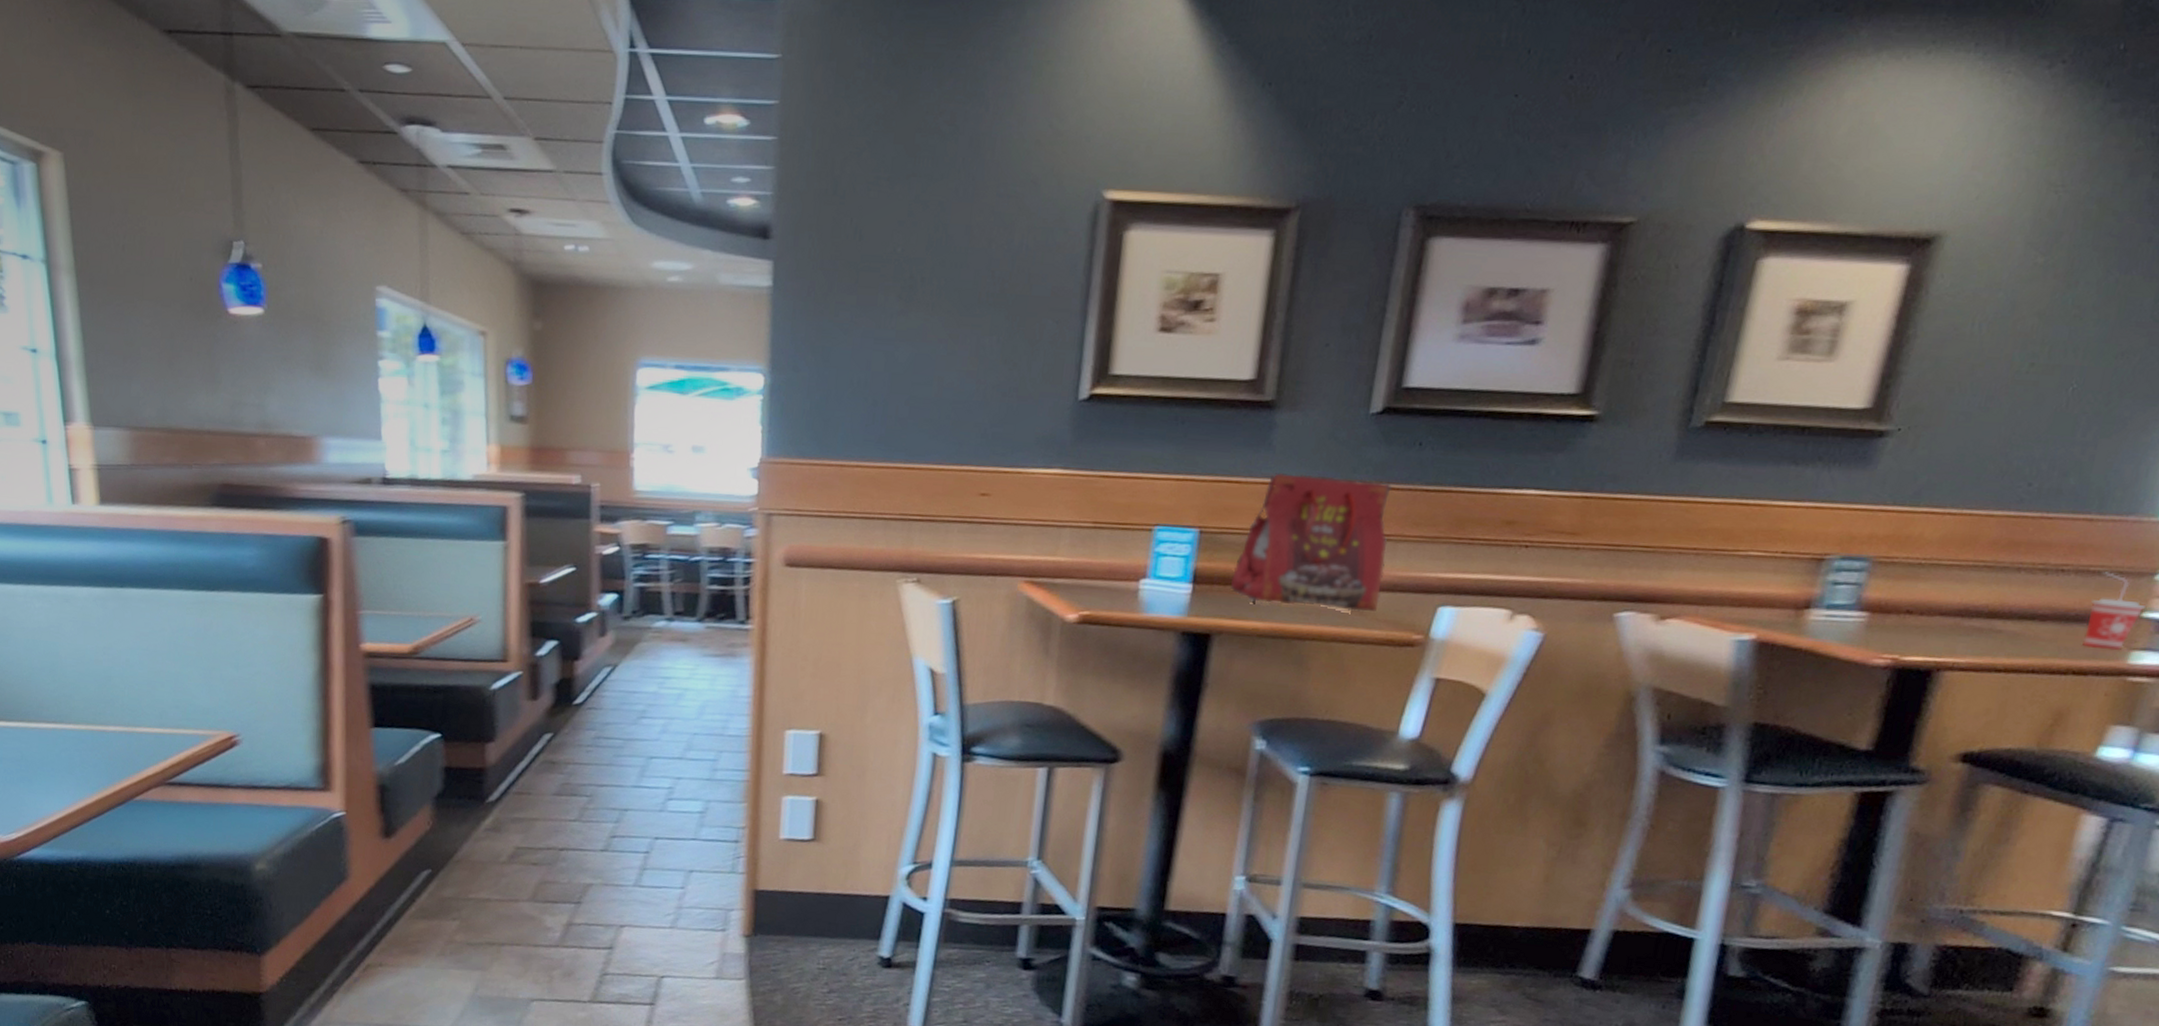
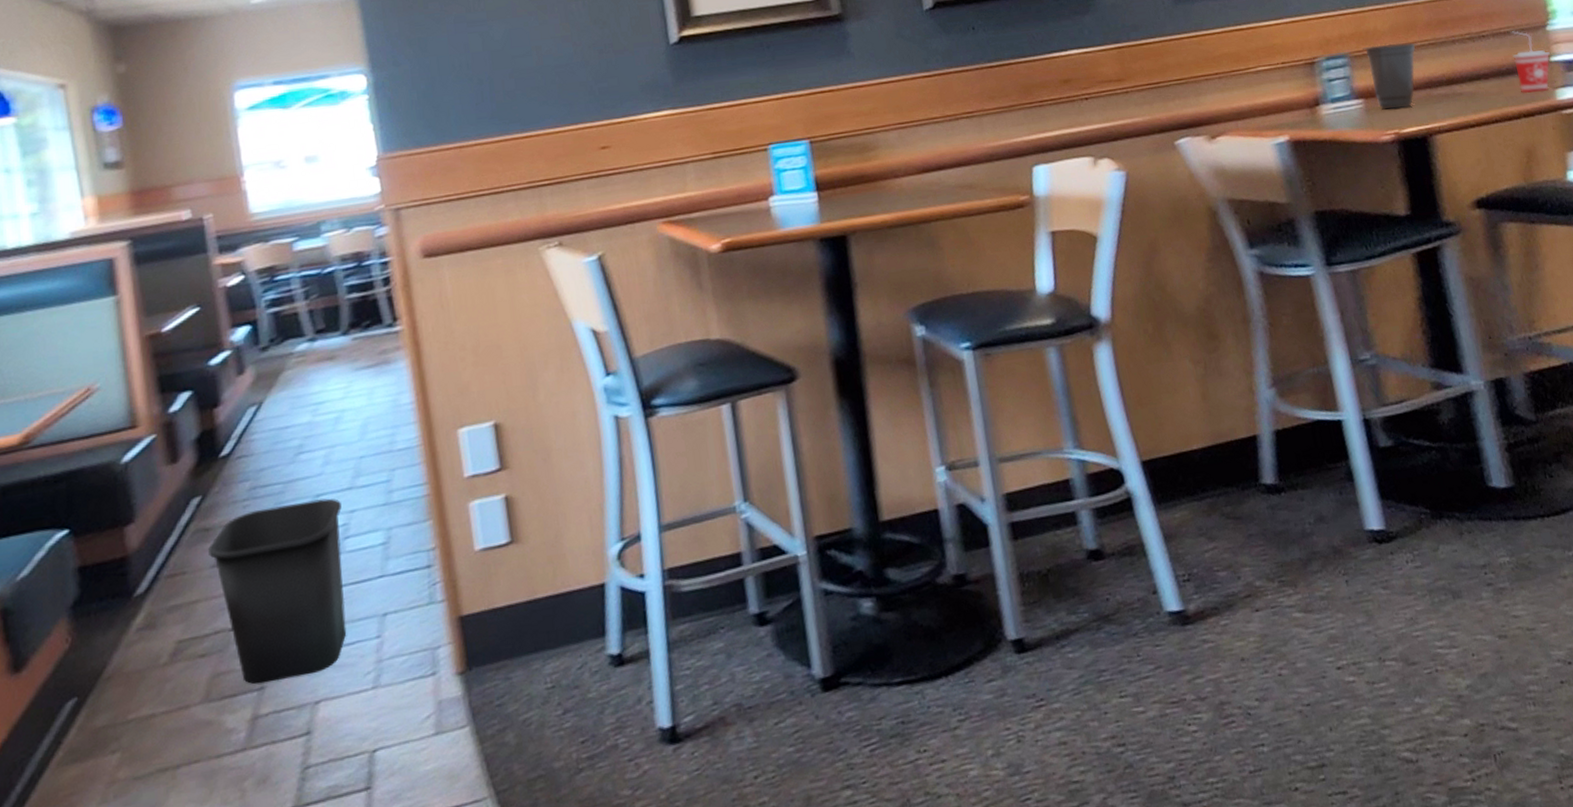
waste bin: none [552,757,671,903] -> present [208,498,347,684]
shopping bag: present [1231,472,1392,612] -> none [849,66,983,198]
cup: none [1886,554,1971,633] -> present [1362,42,1419,110]

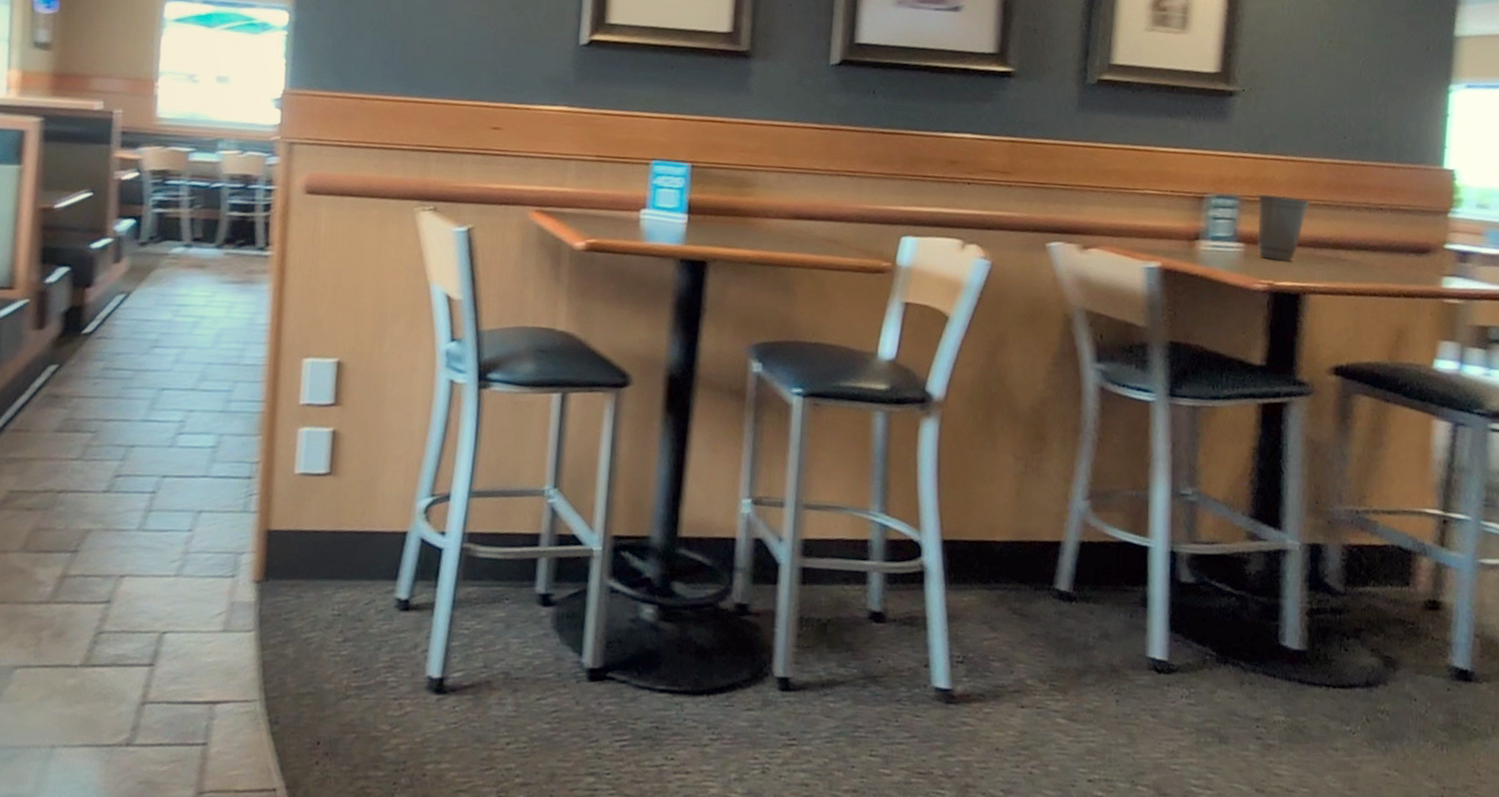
waste bin: present [208,498,347,684] -> none [54,389,183,549]
beverage cup: present [1510,31,1550,93] -> none [1406,210,1445,277]

